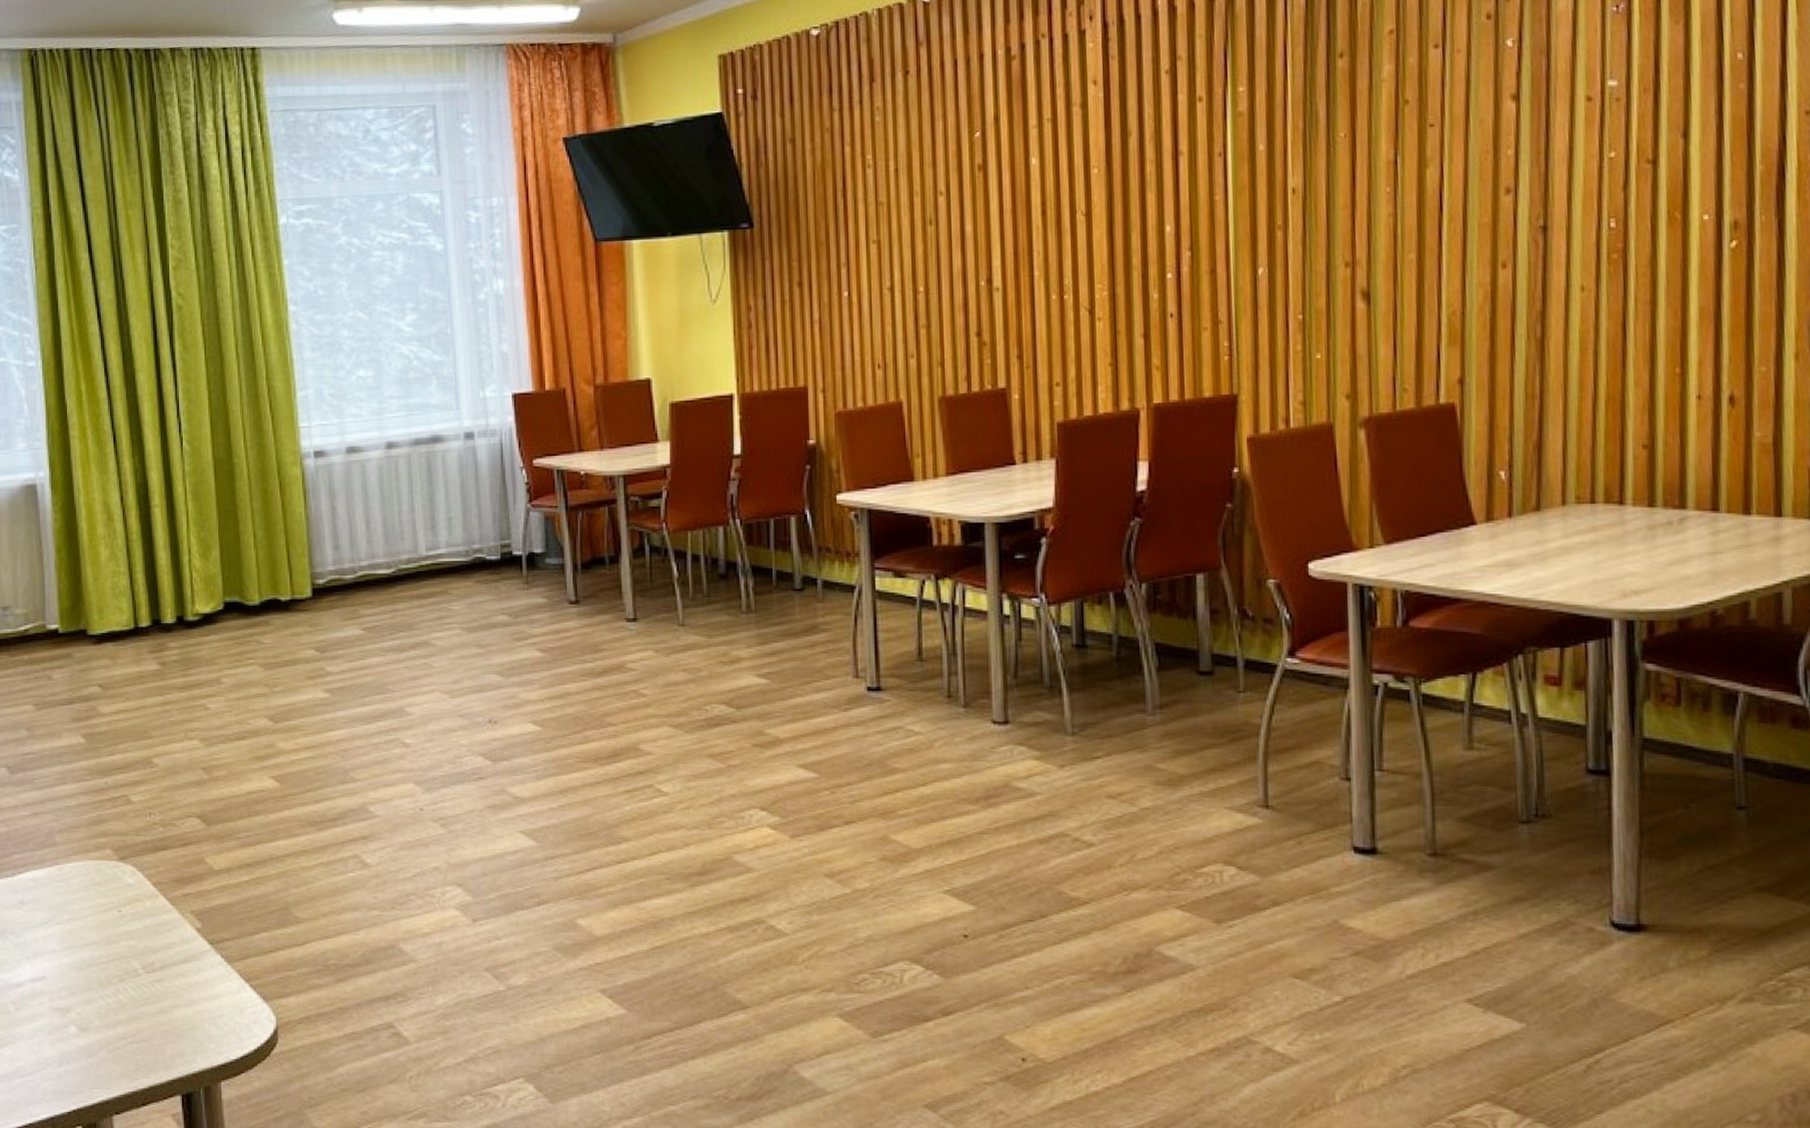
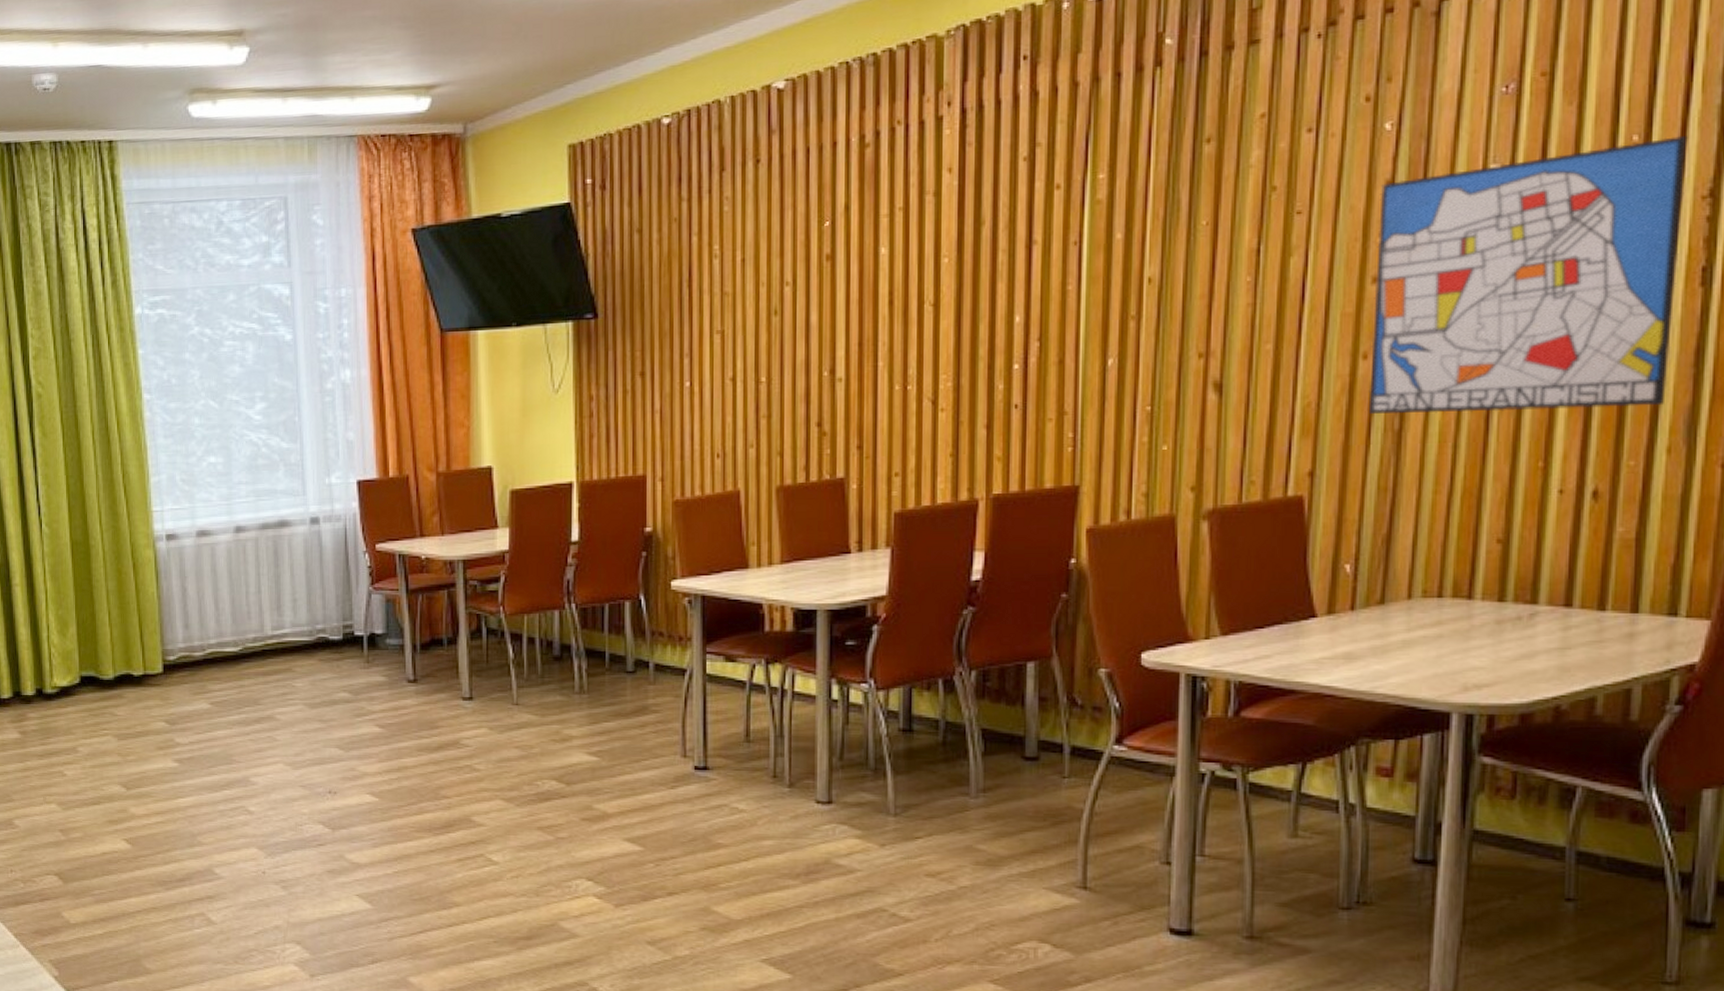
wall art: none [1506,54,1790,322] -> present [1368,136,1688,414]

